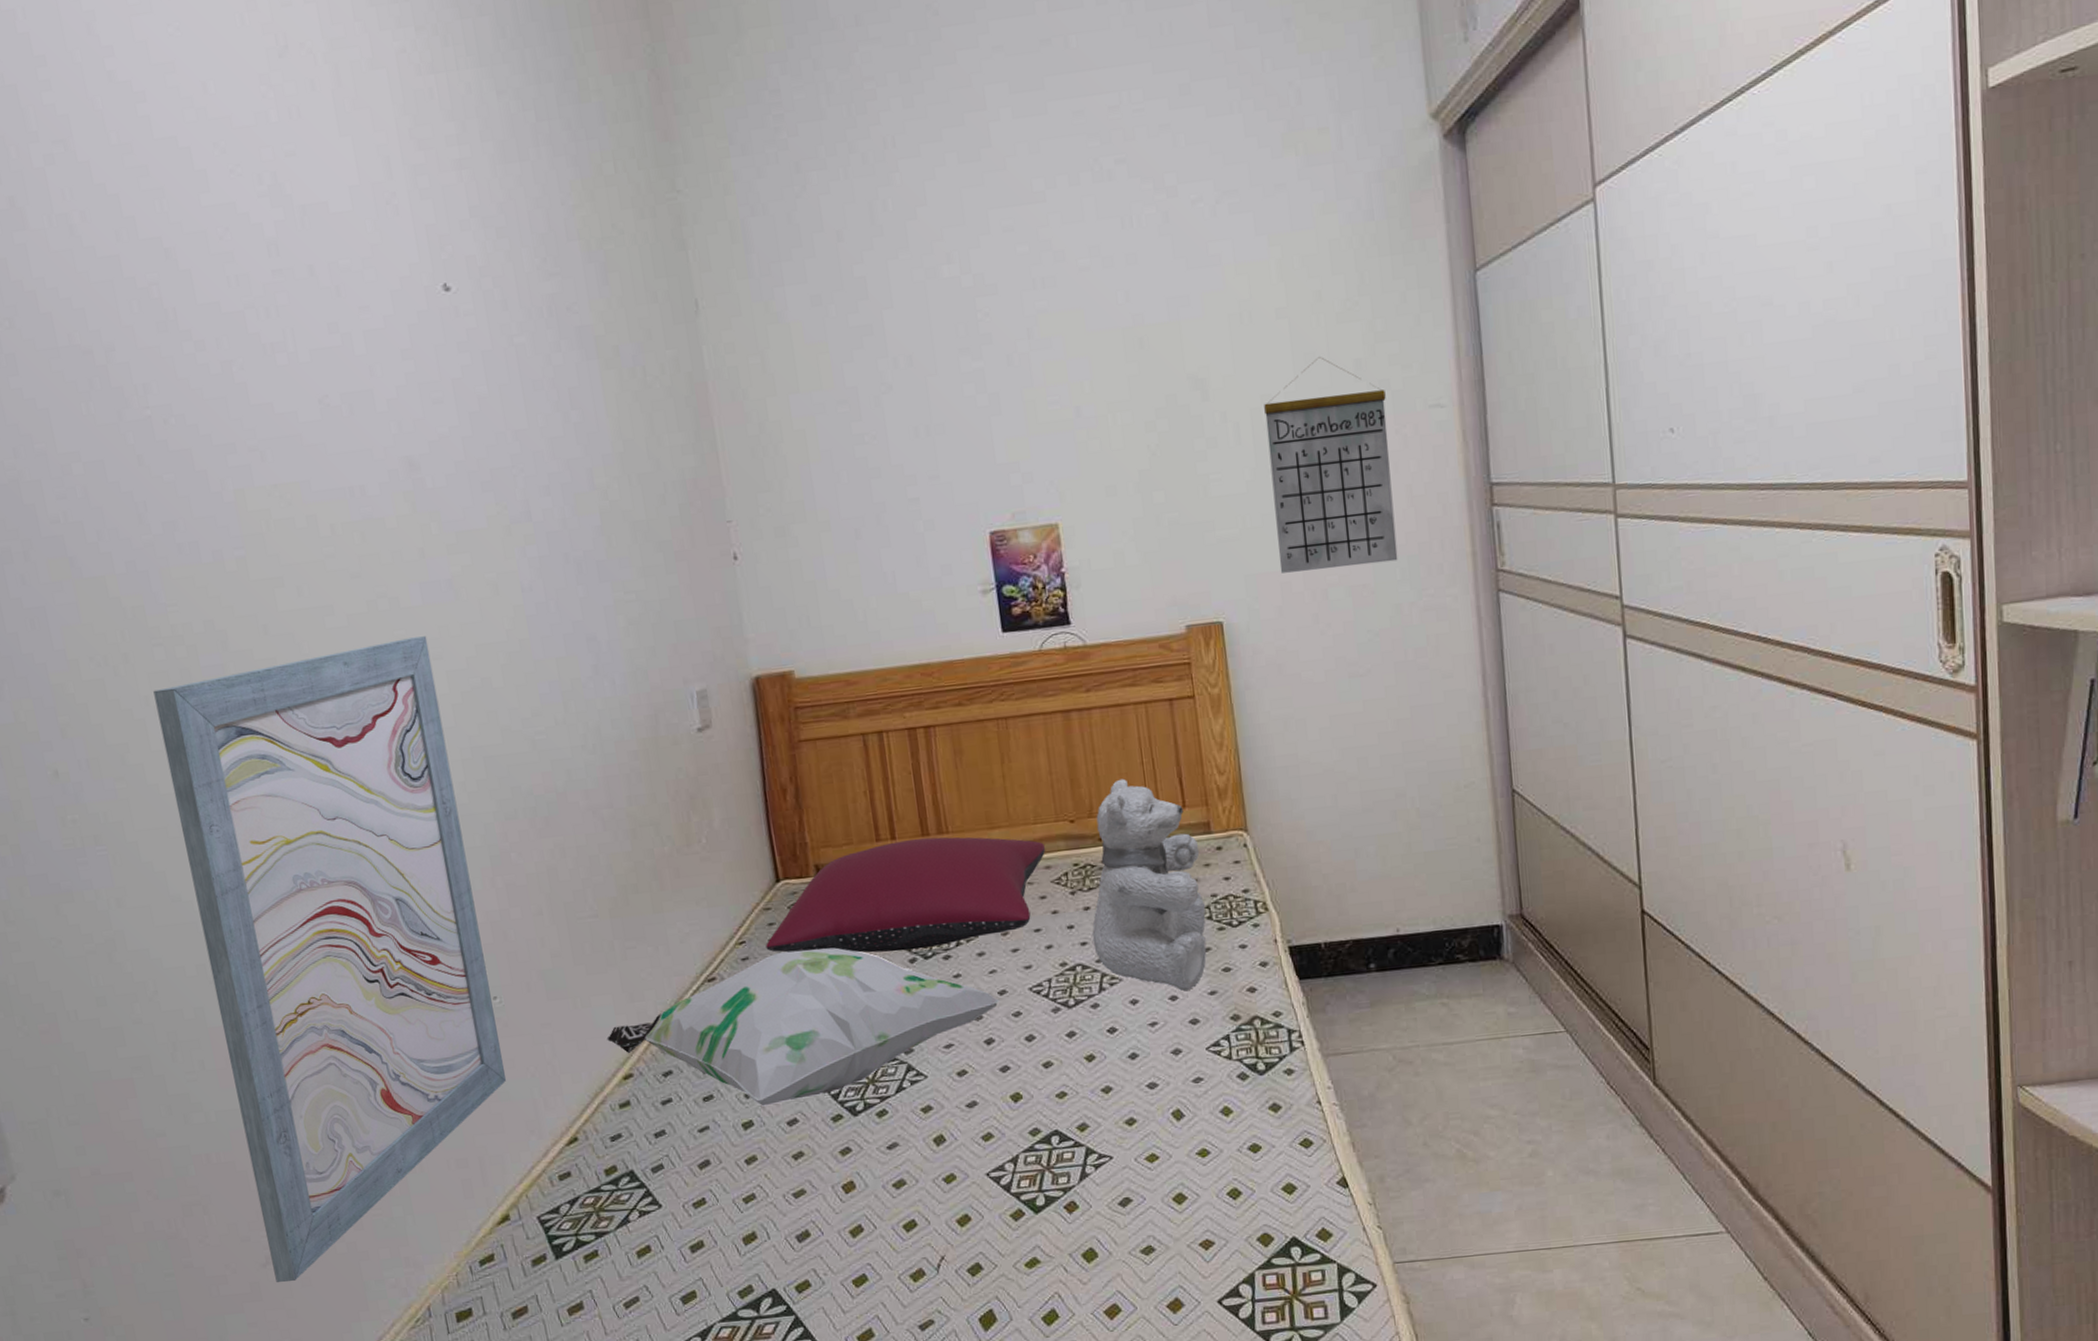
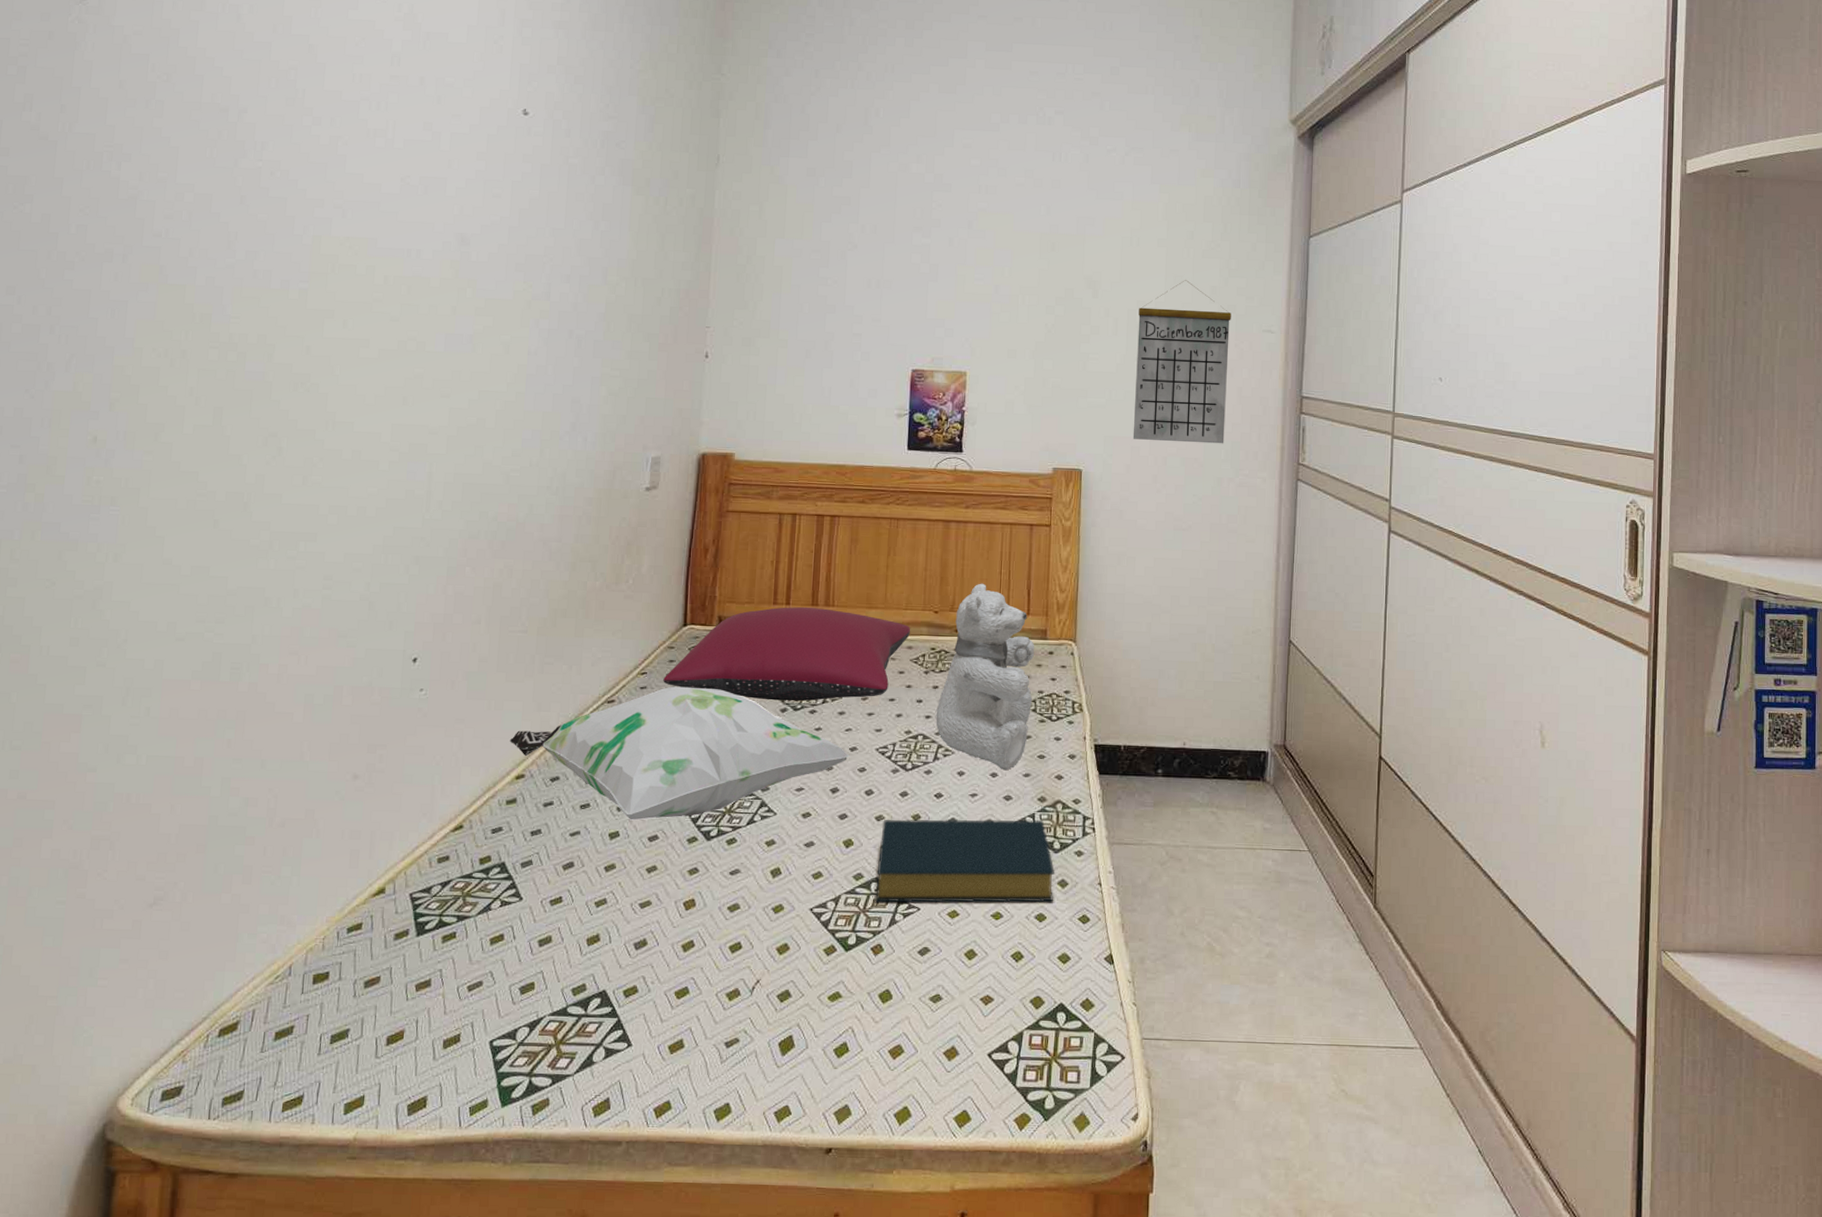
wall art: present [153,636,507,1282] -> none [158,376,441,925]
hardback book: none [1052,1040,1268,1157] -> present [875,819,1055,903]

